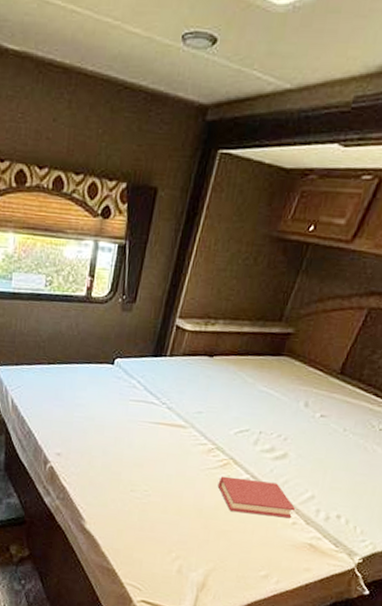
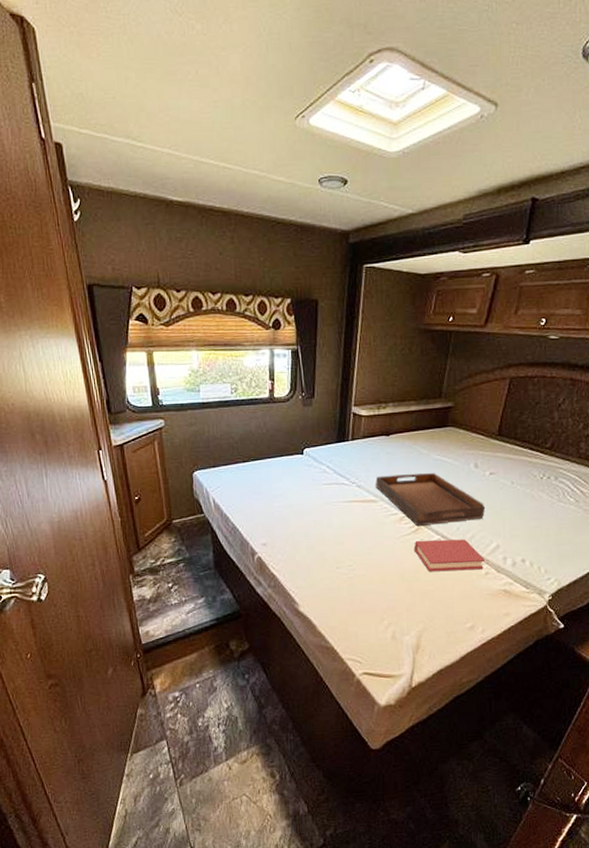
serving tray: none [187,400,308,465] -> present [375,473,486,527]

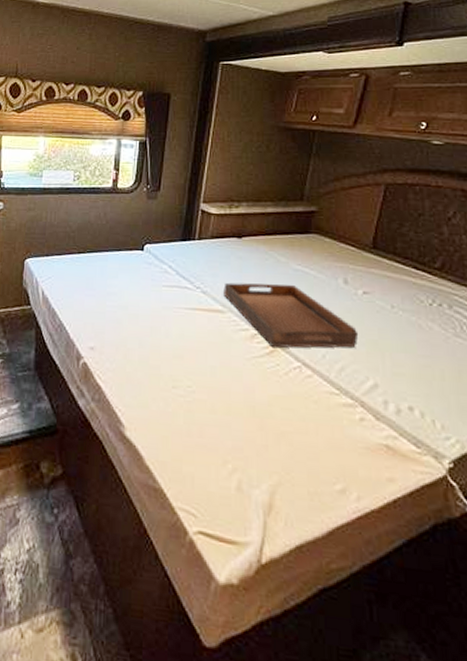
book: present [414,539,486,572] -> none [267,365,360,414]

